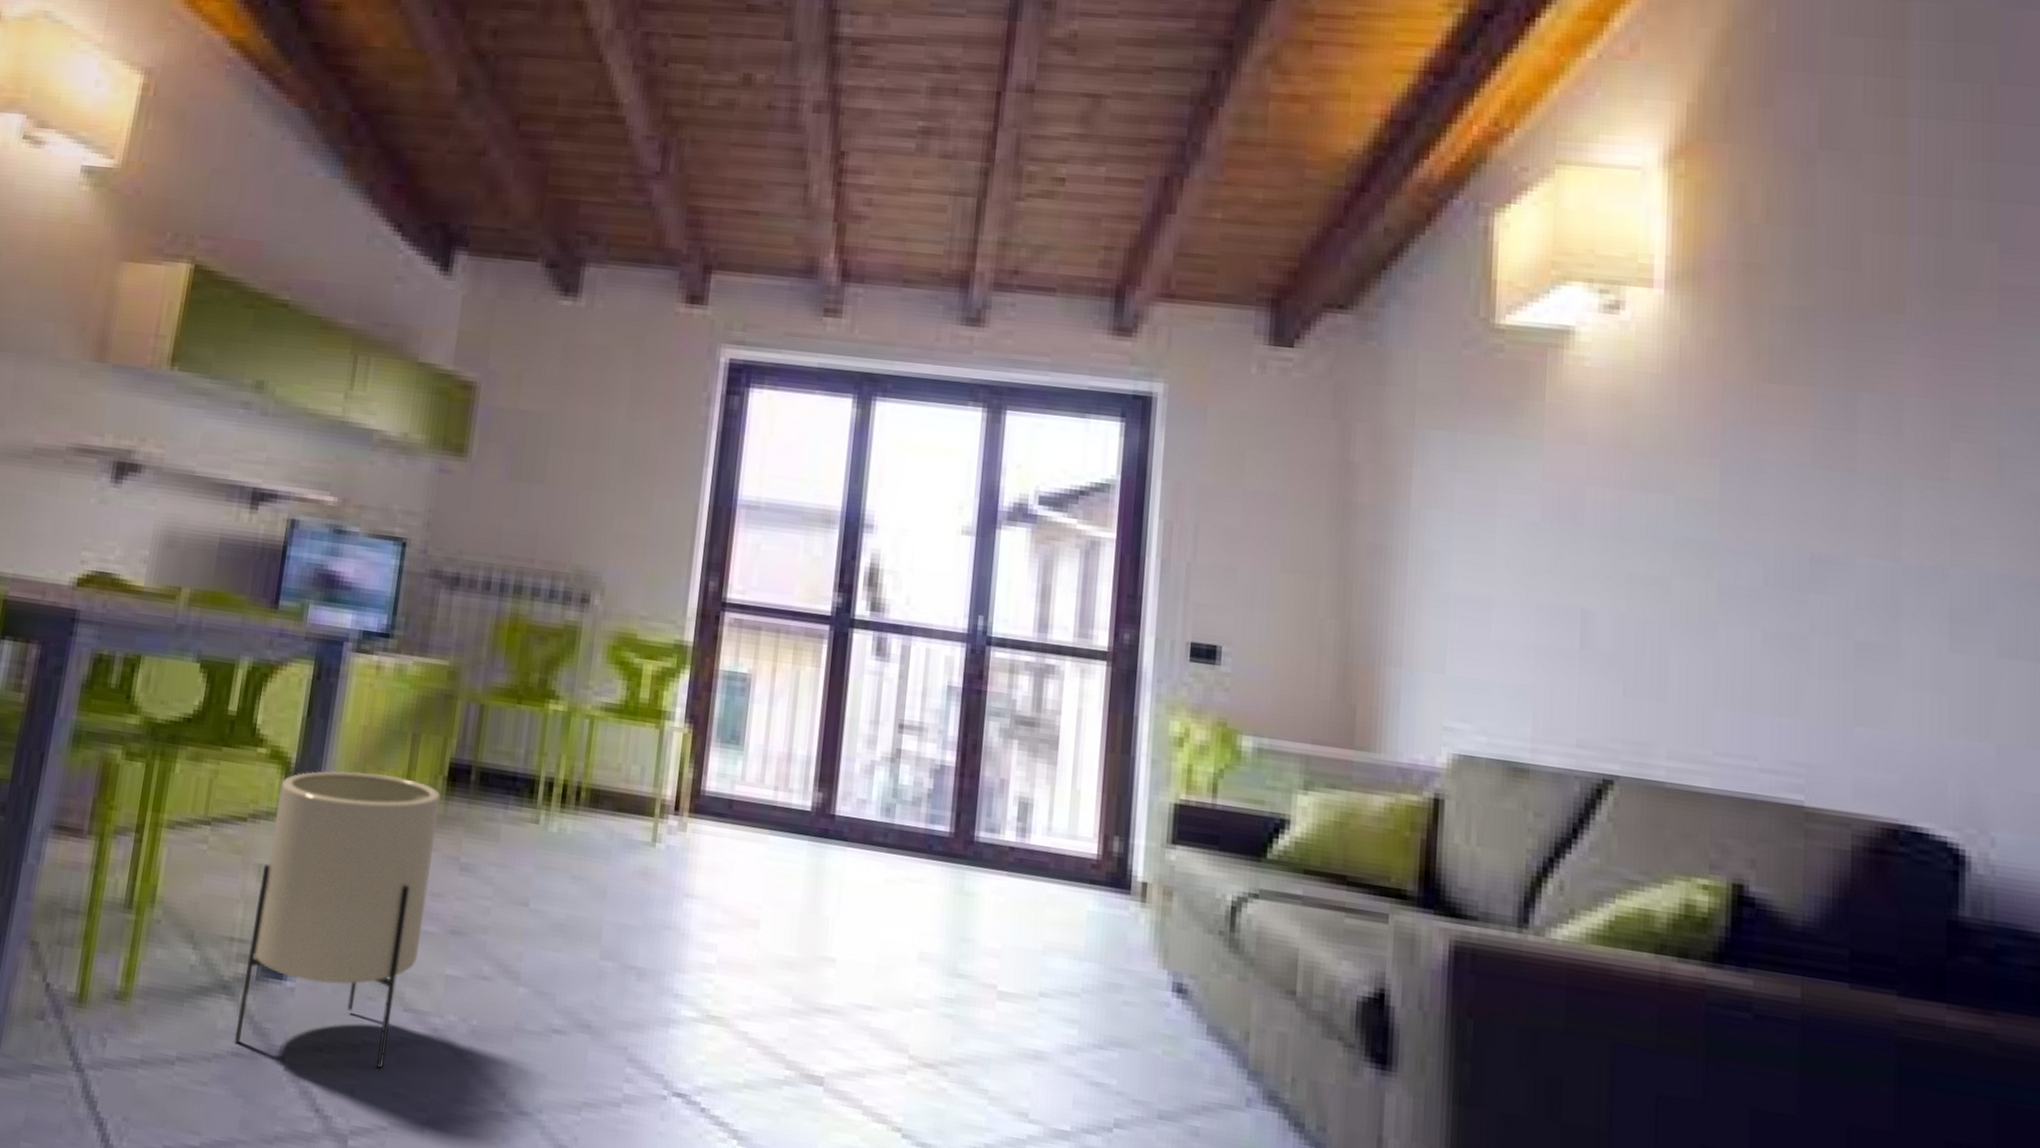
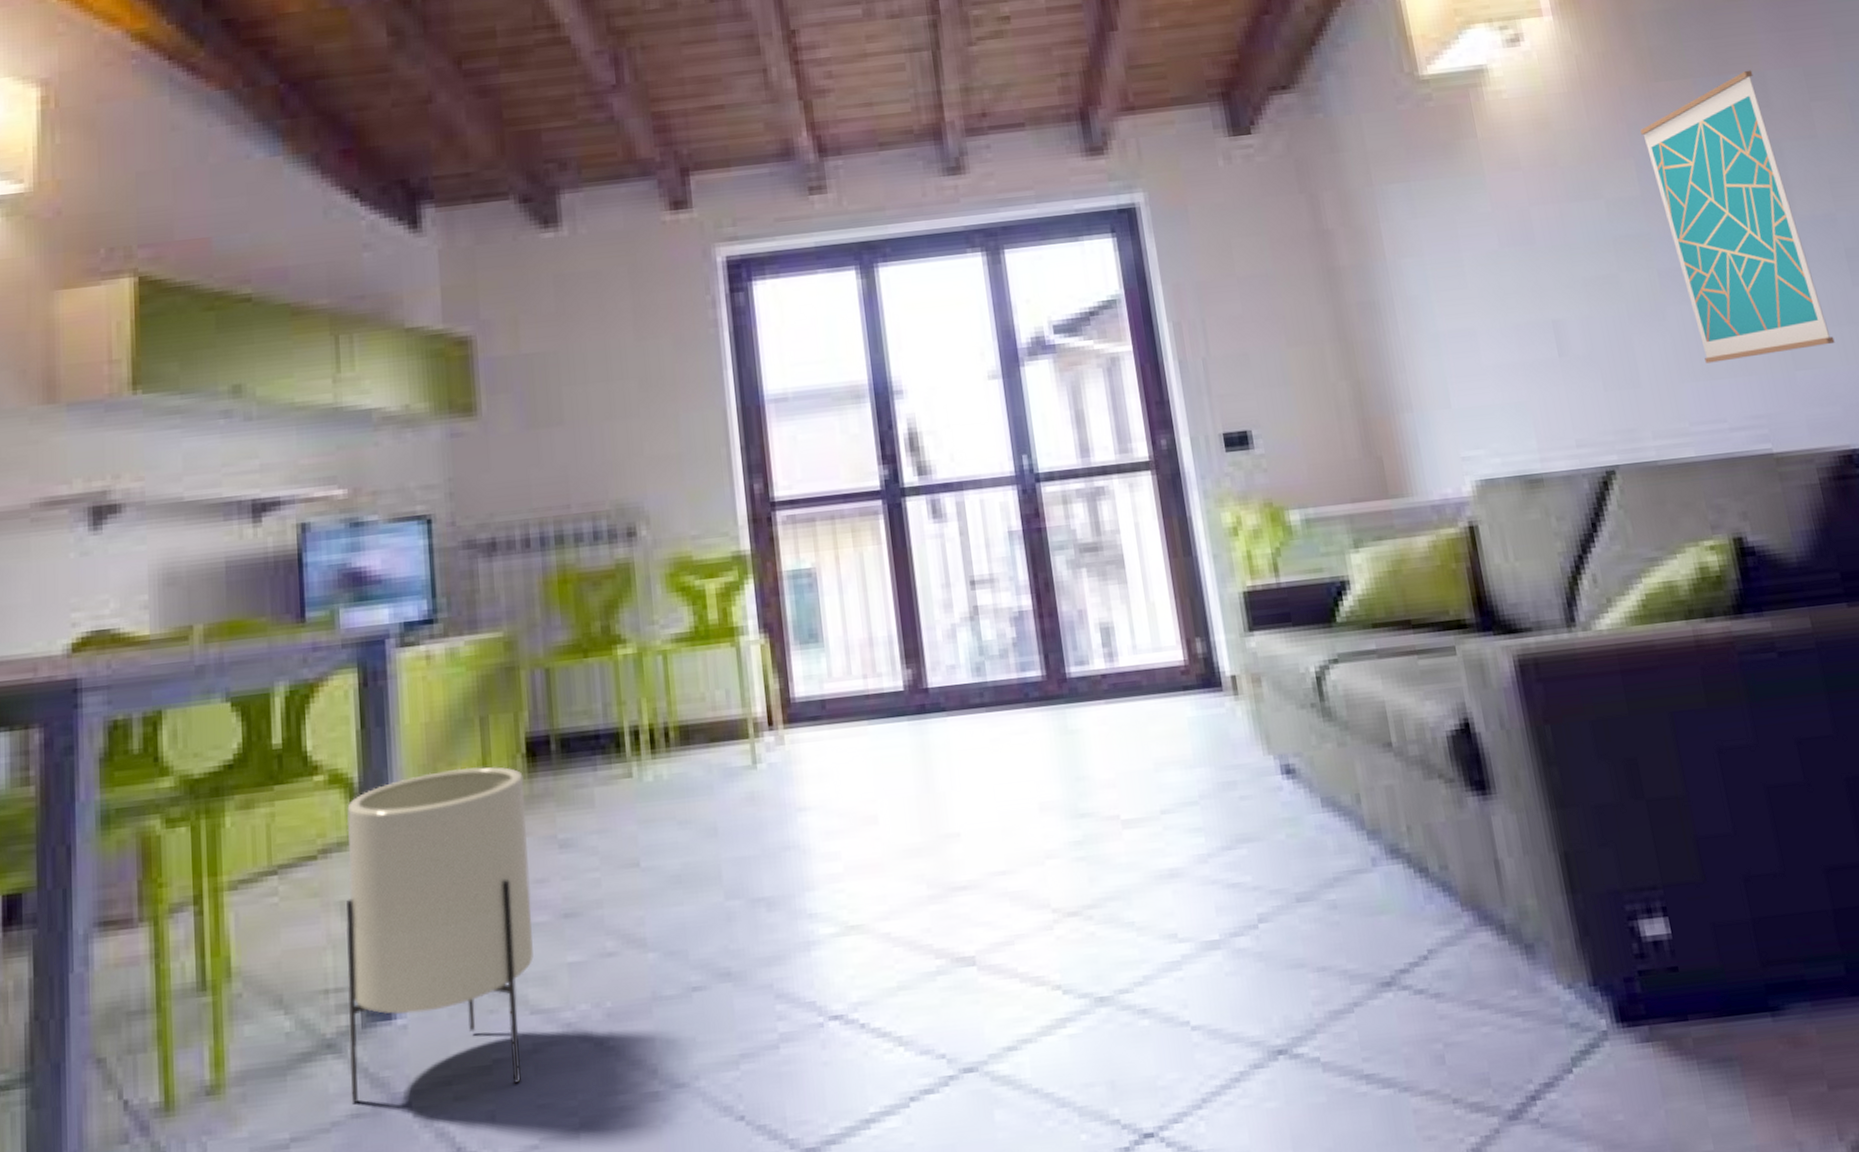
wall art: none [1737,391,1911,707] -> present [1640,70,1835,364]

